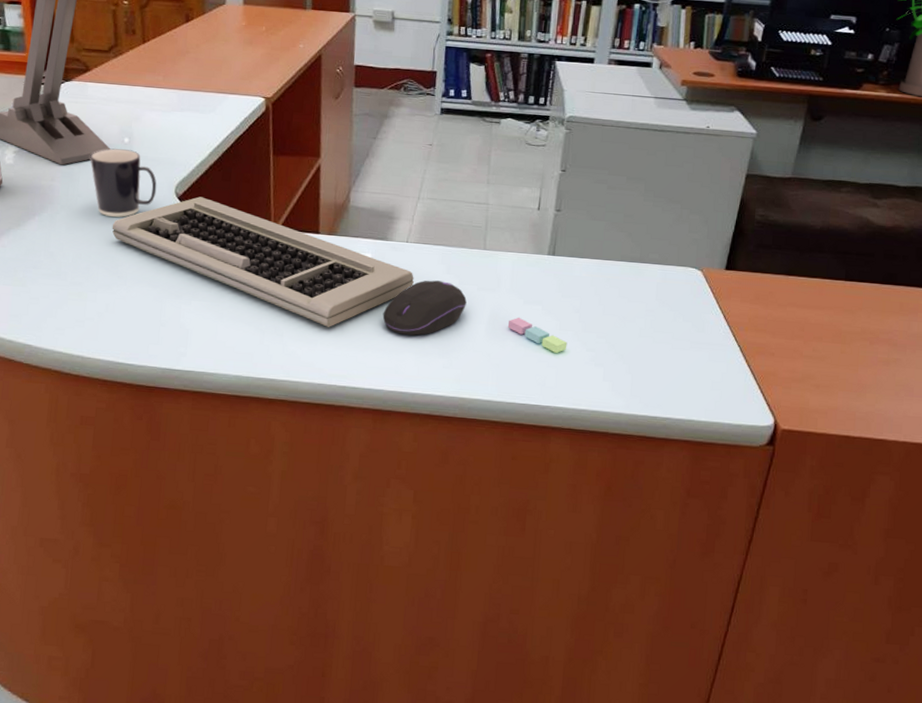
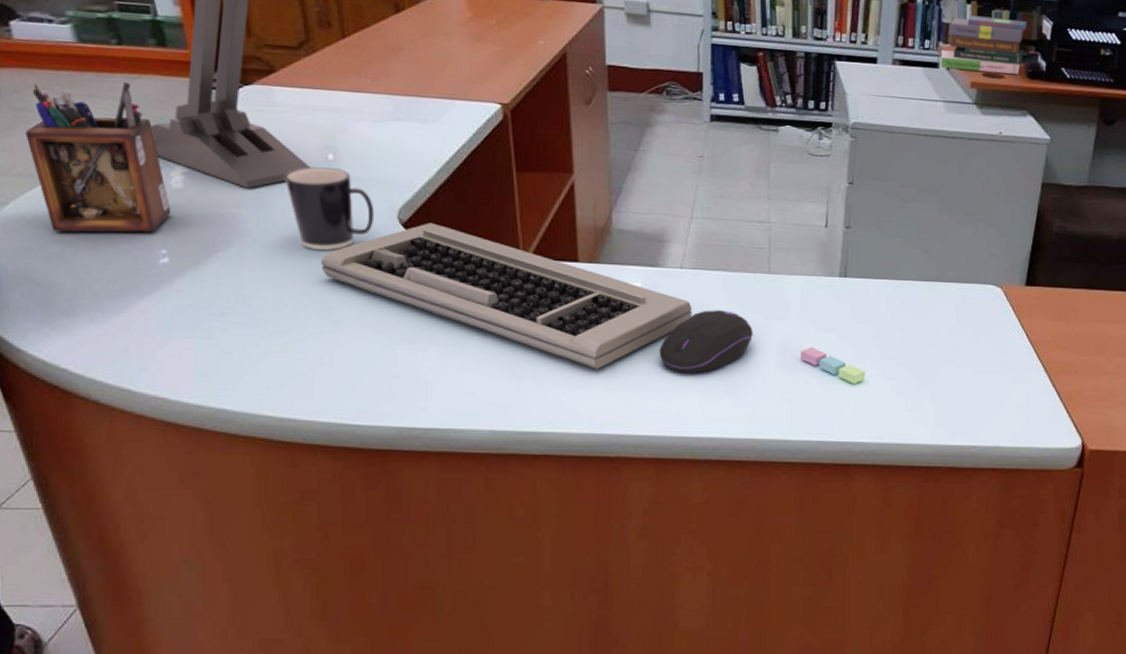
books: none [653,19,739,74] -> present [940,15,1027,75]

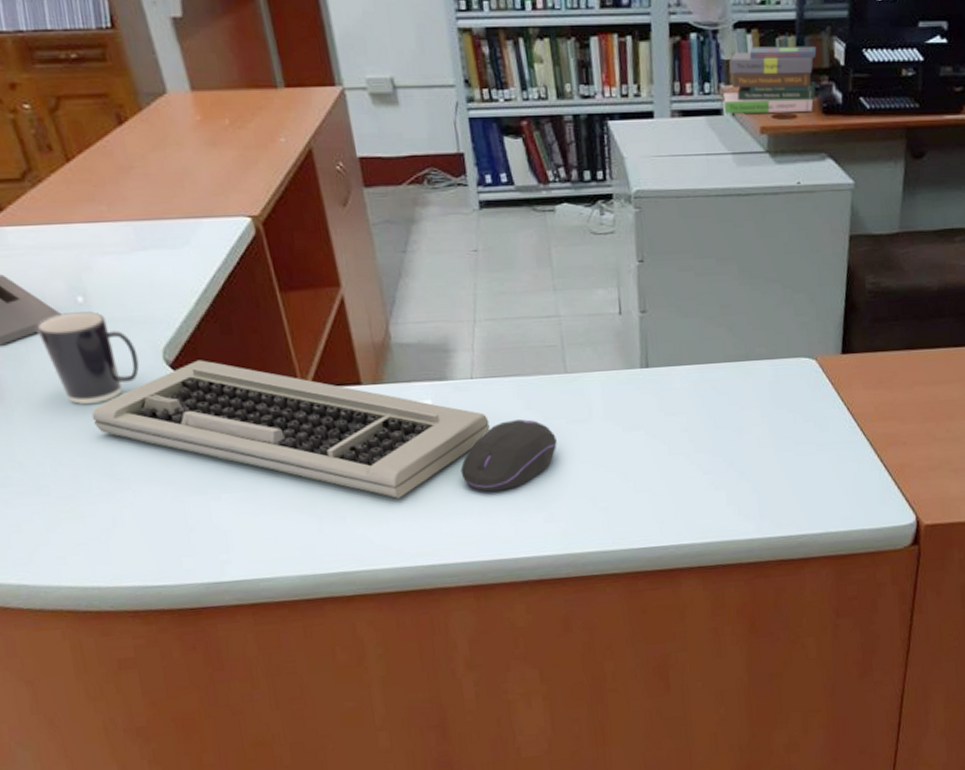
sticky notes: present [799,346,866,385] -> none [609,447,681,484]

